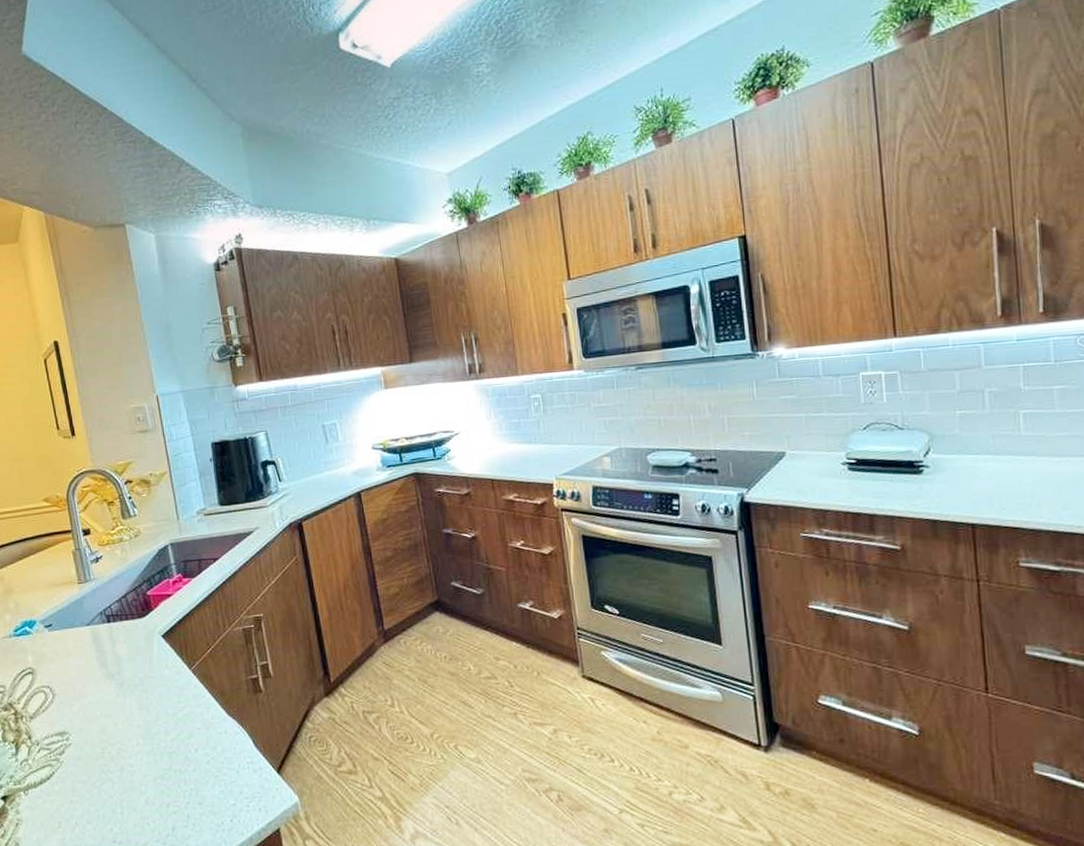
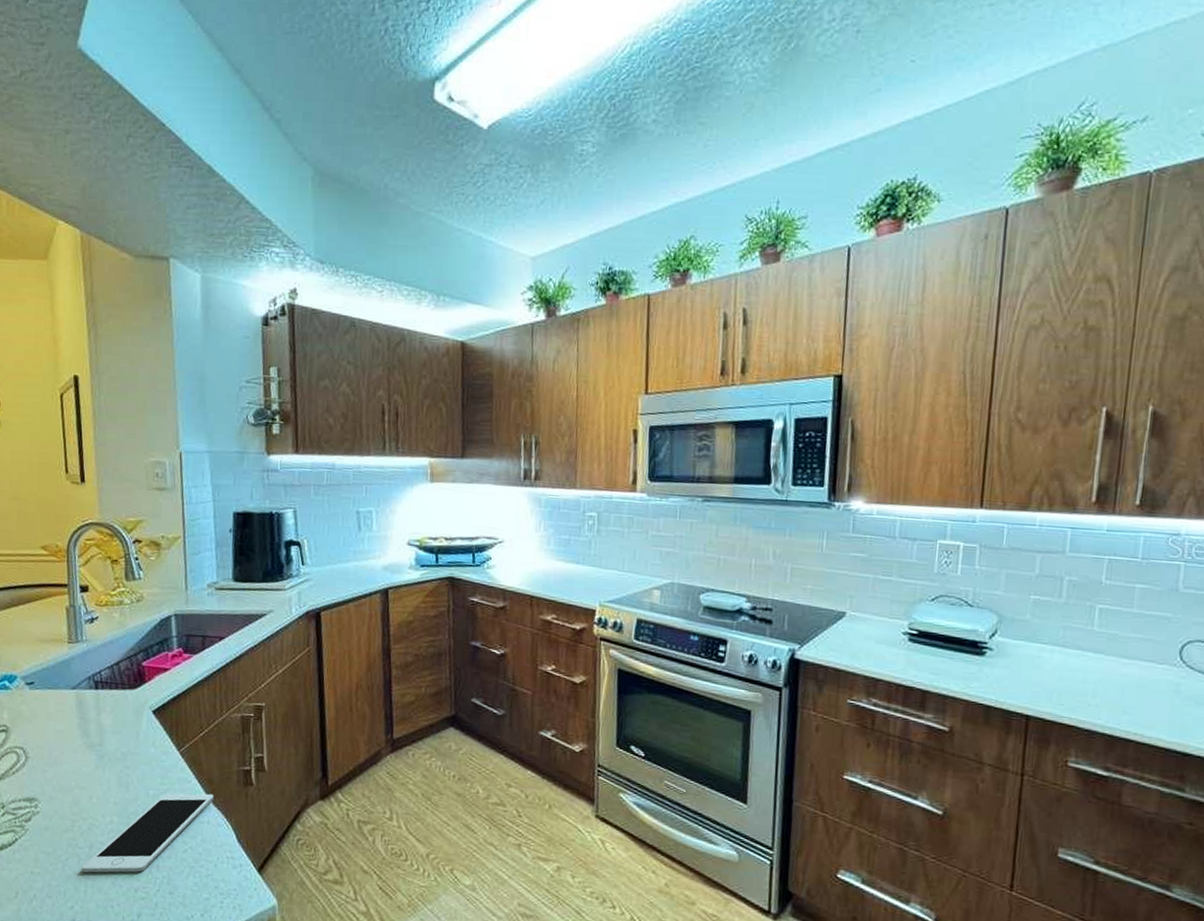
cell phone: none [115,705,228,795] -> present [81,793,214,873]

